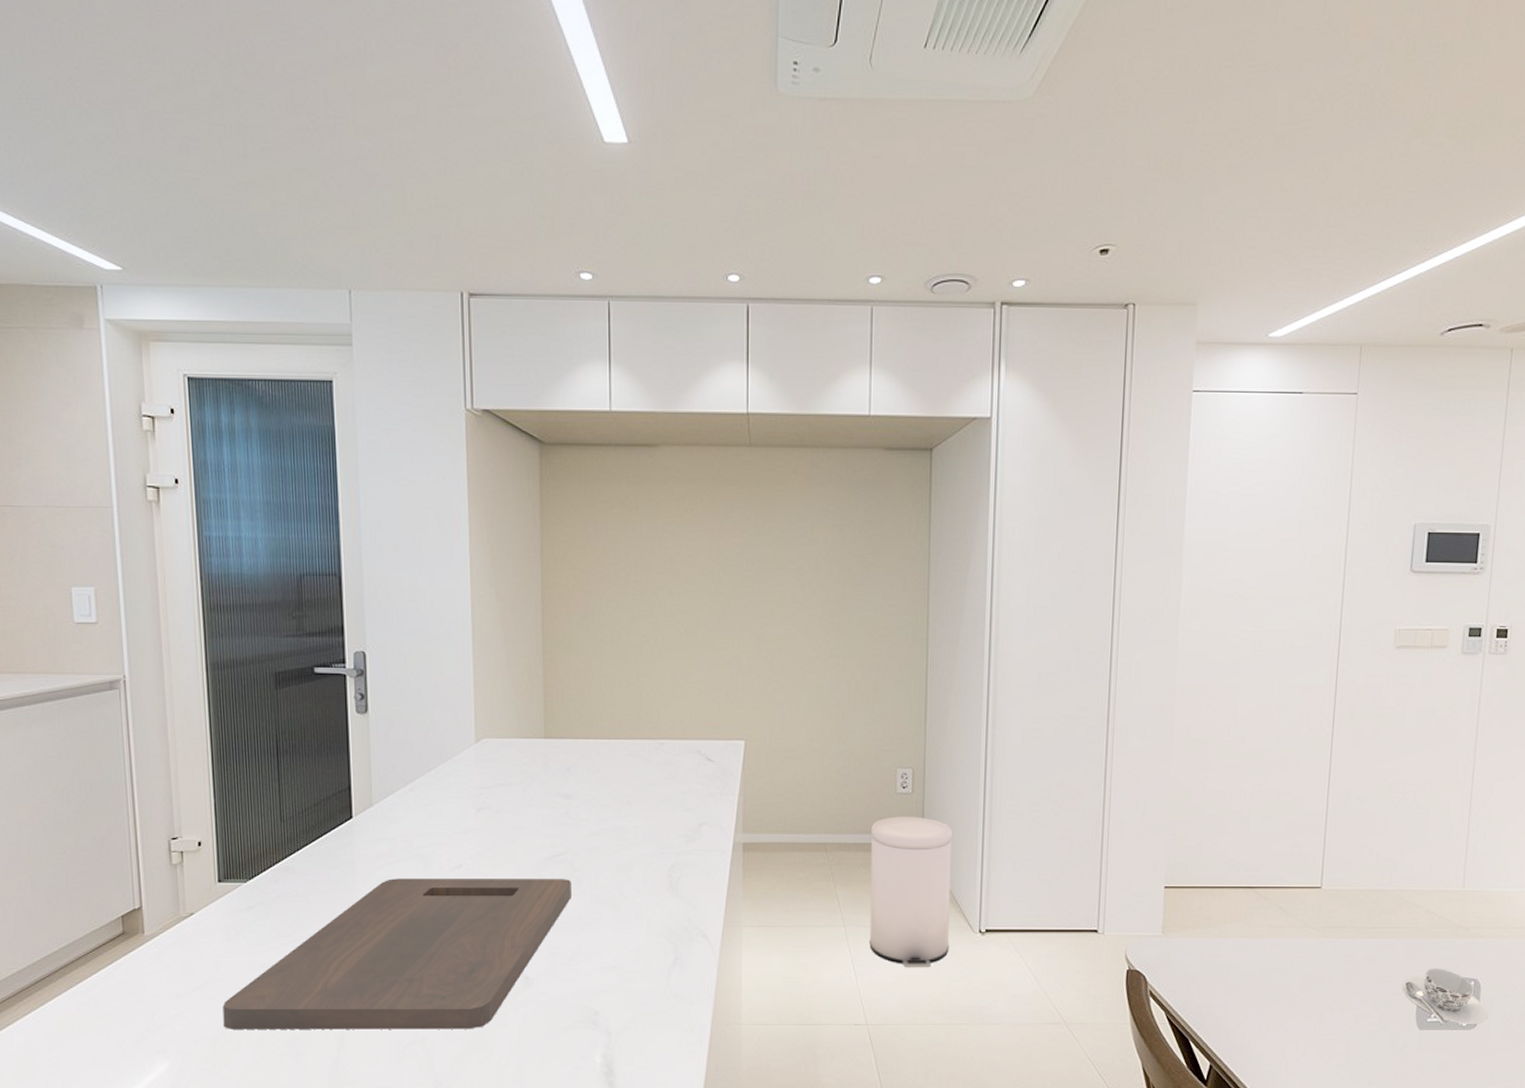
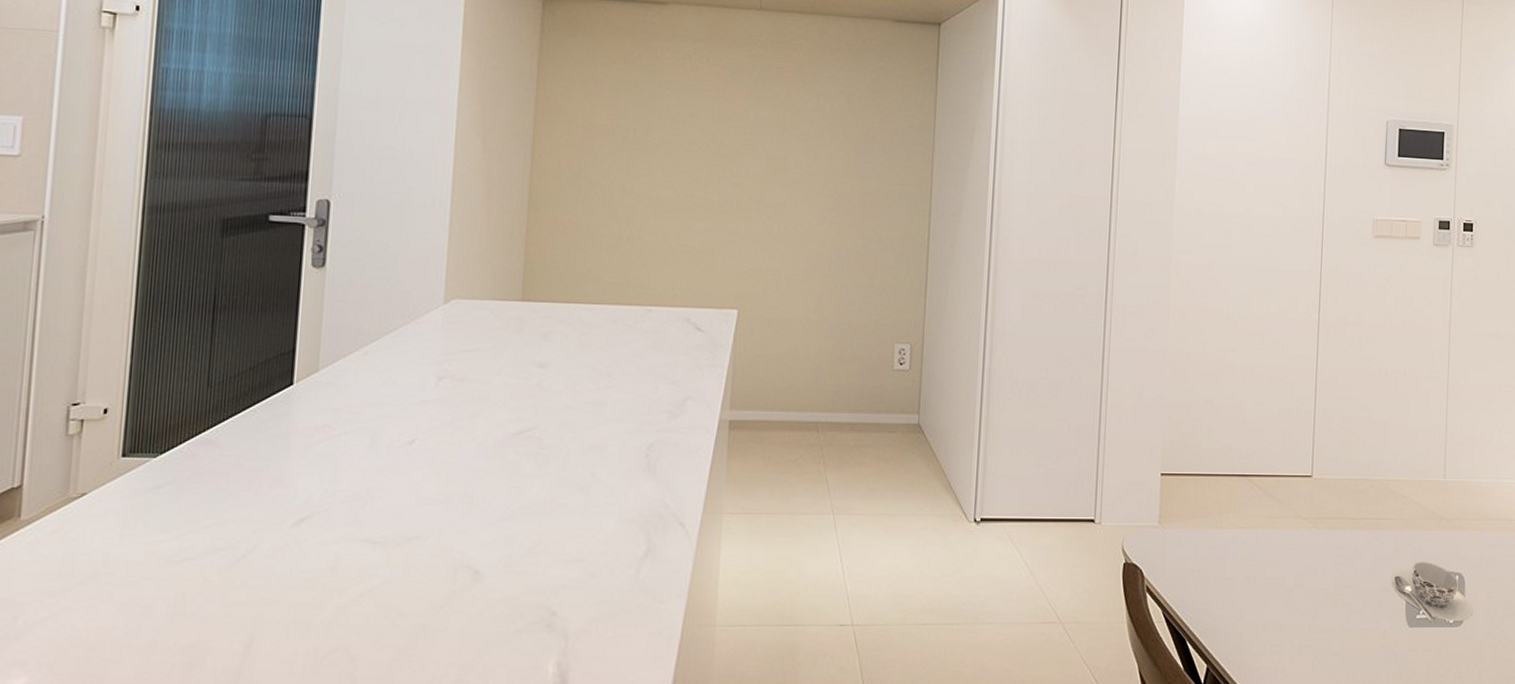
cutting board: present [222,878,571,1029] -> none [104,455,538,635]
pedal bin: present [869,817,953,968] -> none [859,395,950,561]

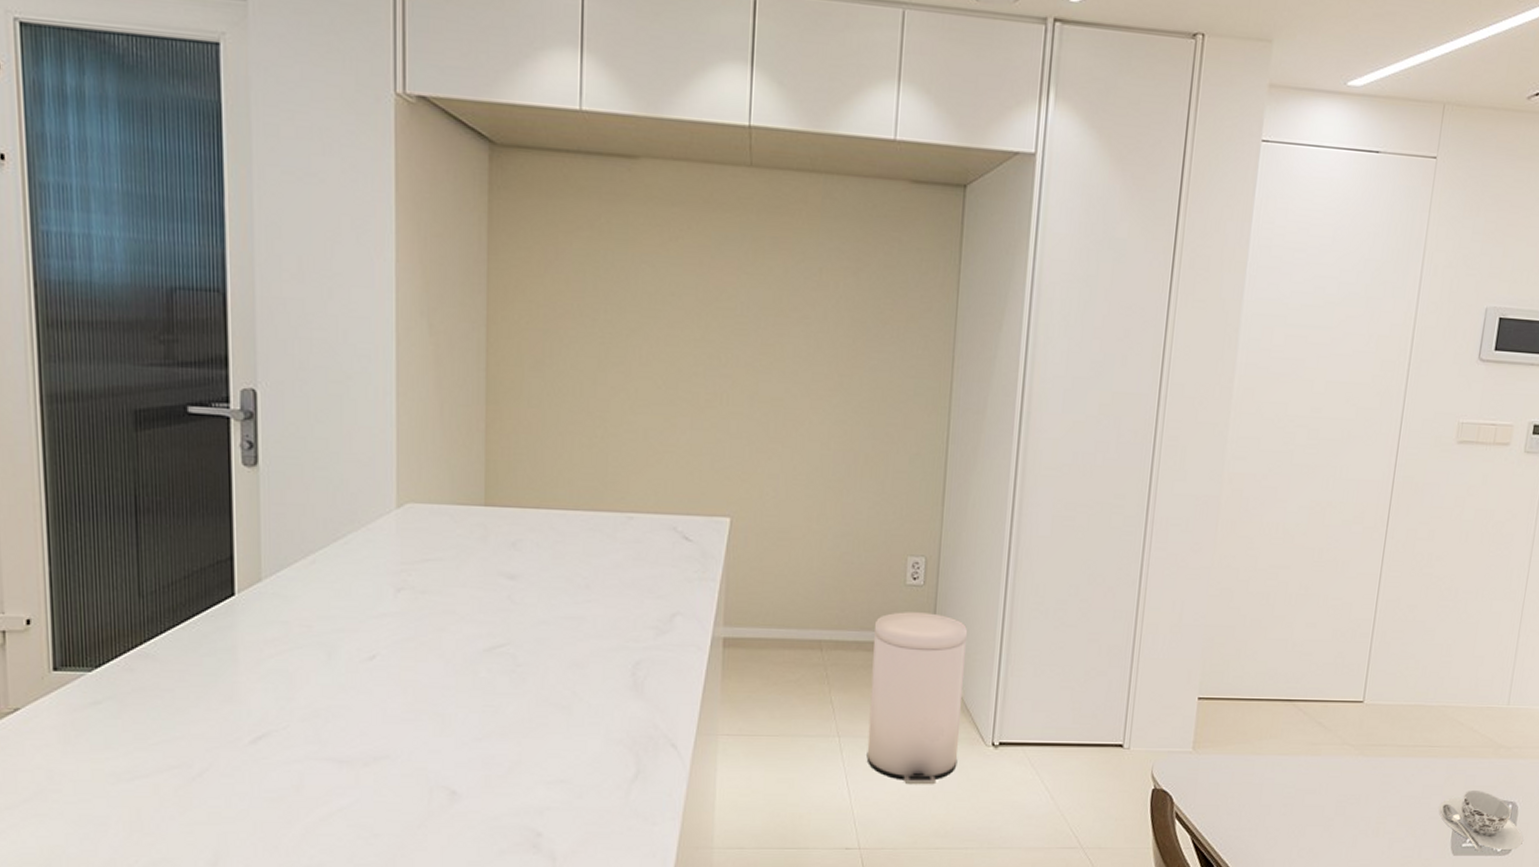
pedal bin: none [859,395,950,561] -> present [866,612,968,785]

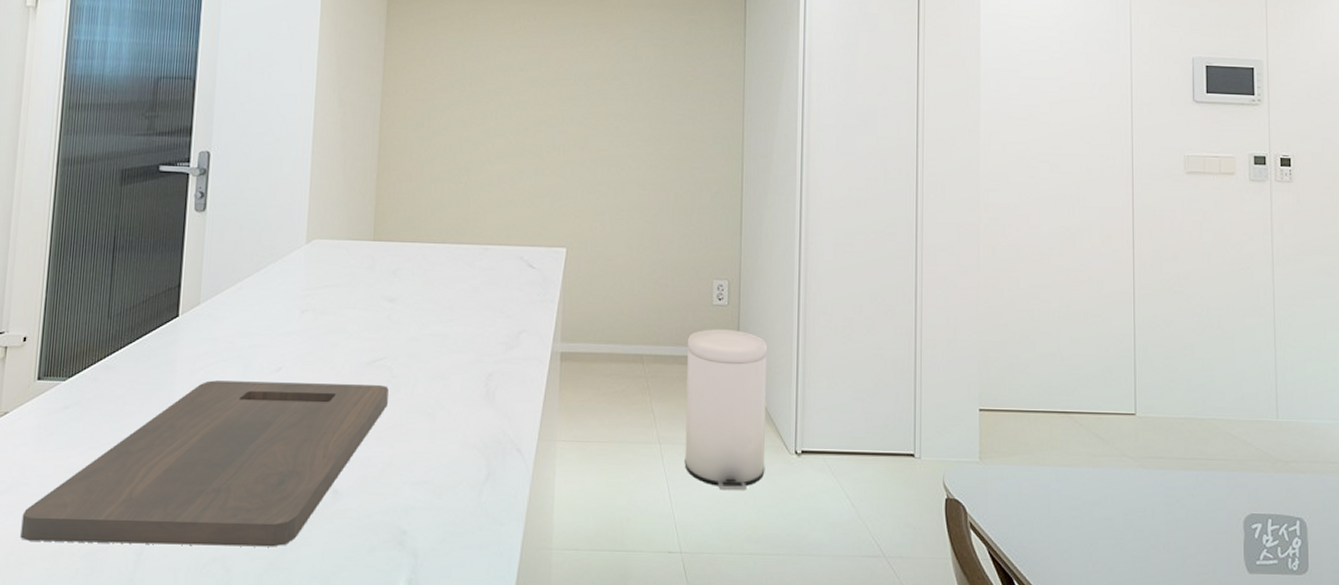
cutting board: none [57,670,513,853] -> present [20,380,389,547]
teacup: present [1438,789,1523,852] -> none [1226,504,1318,570]

